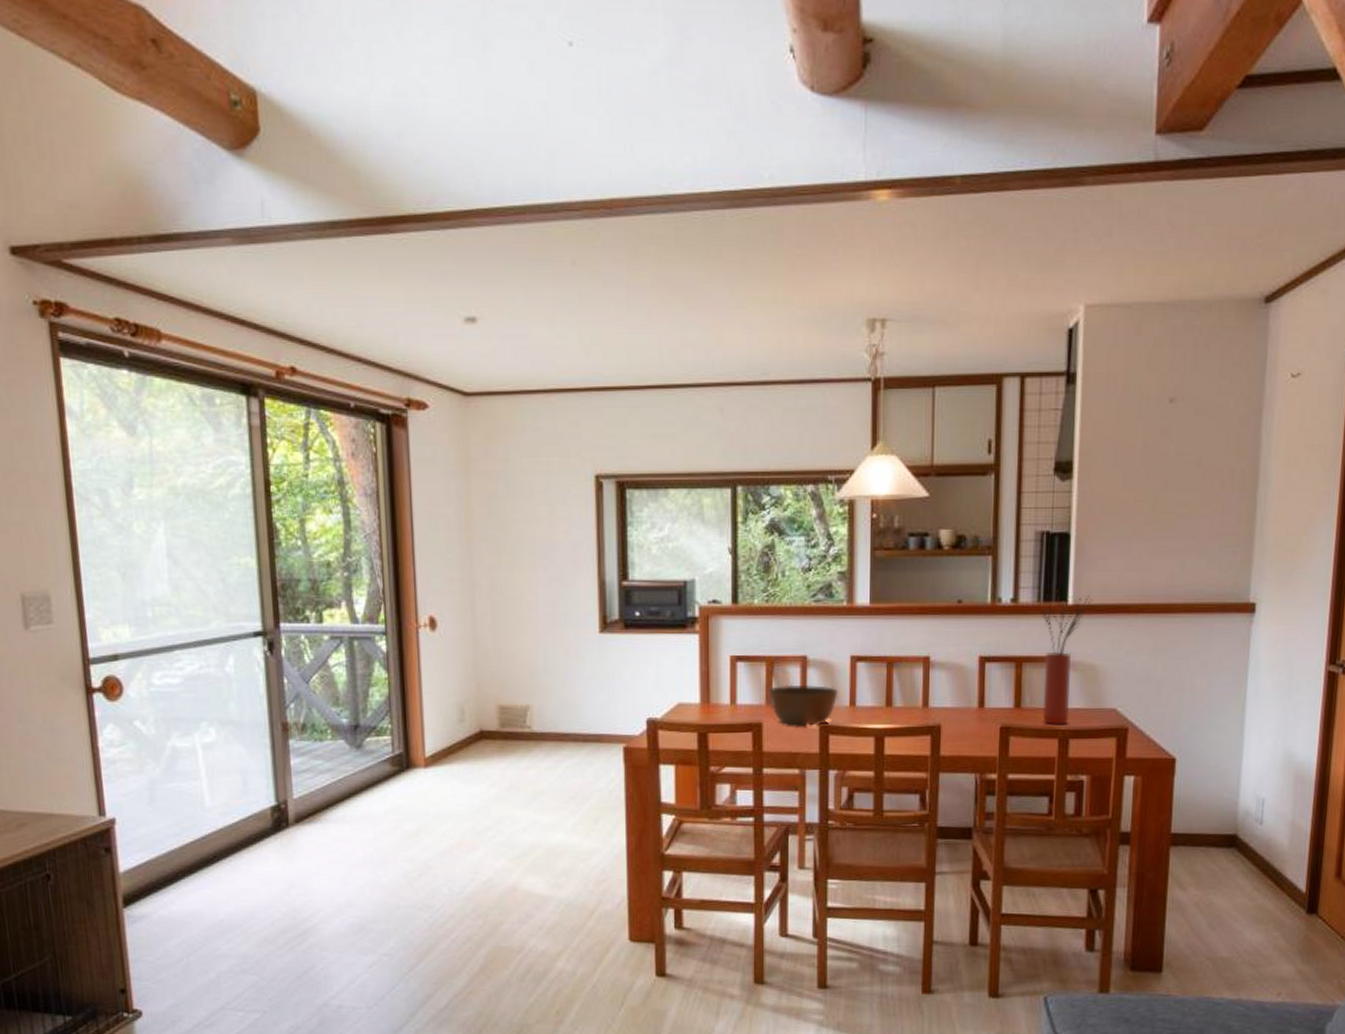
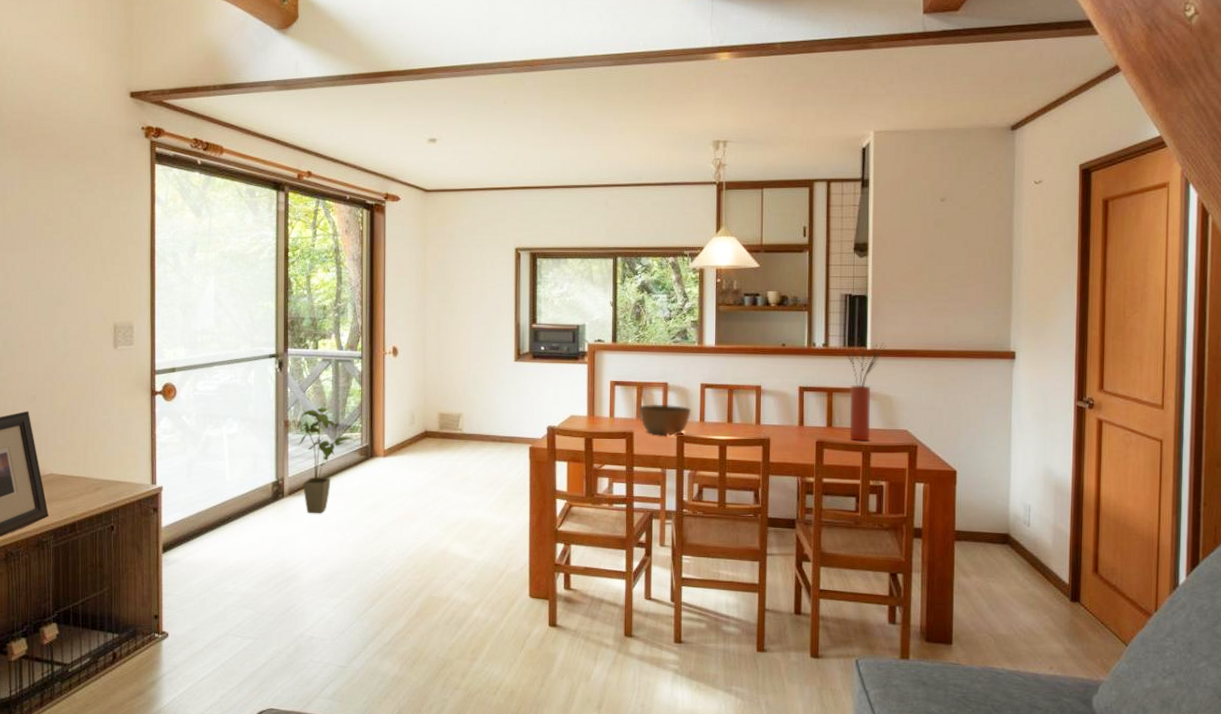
house plant: none [304,703,386,847] -> present [298,407,356,514]

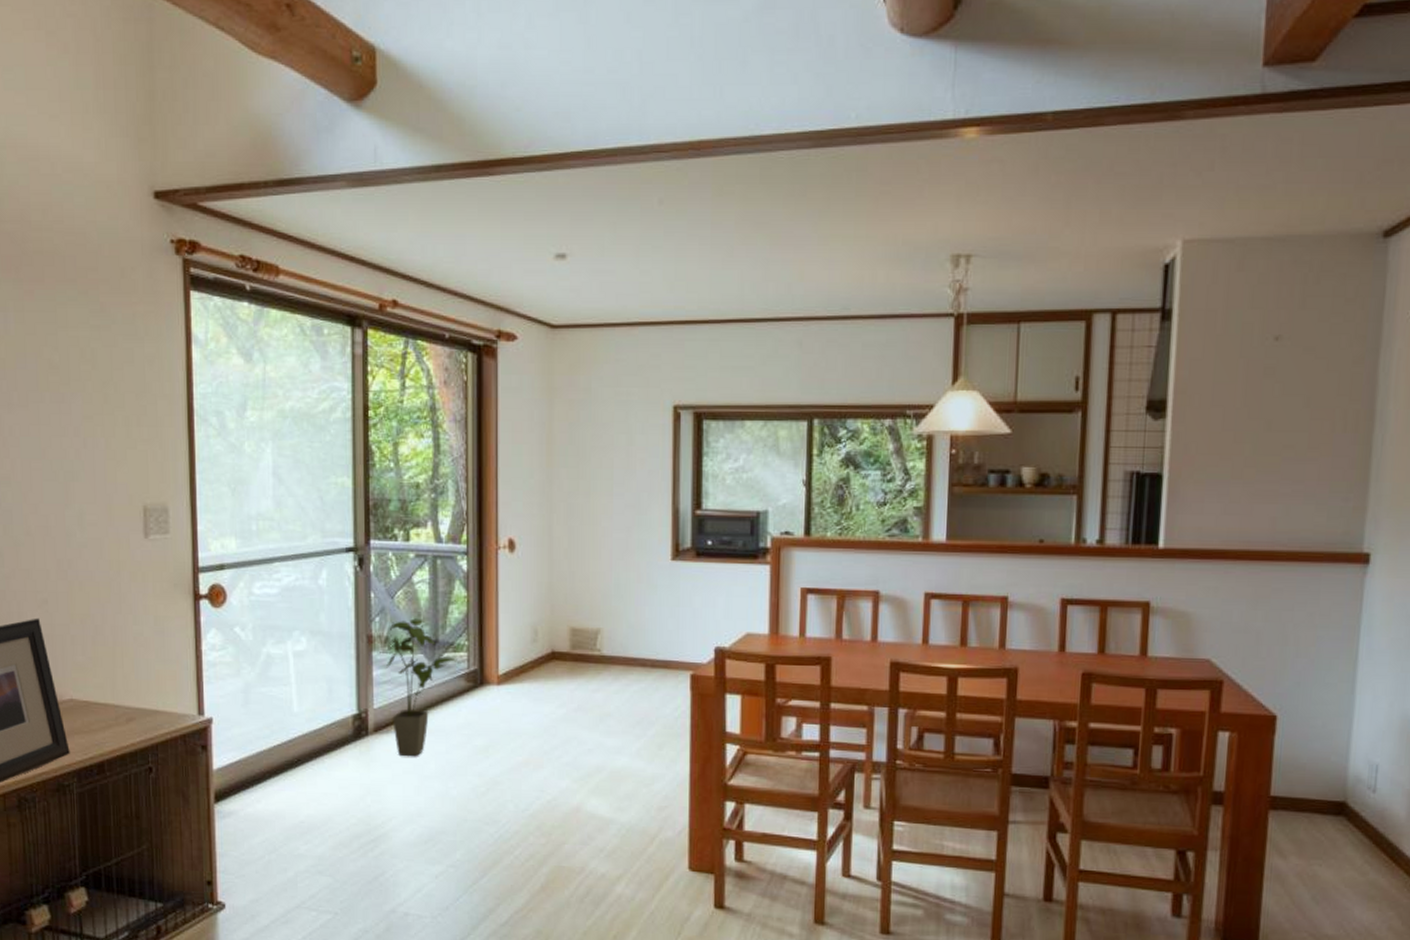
bowl: present [638,404,691,436] -> none [838,619,911,662]
vase: present [846,337,886,442] -> none [1129,532,1186,674]

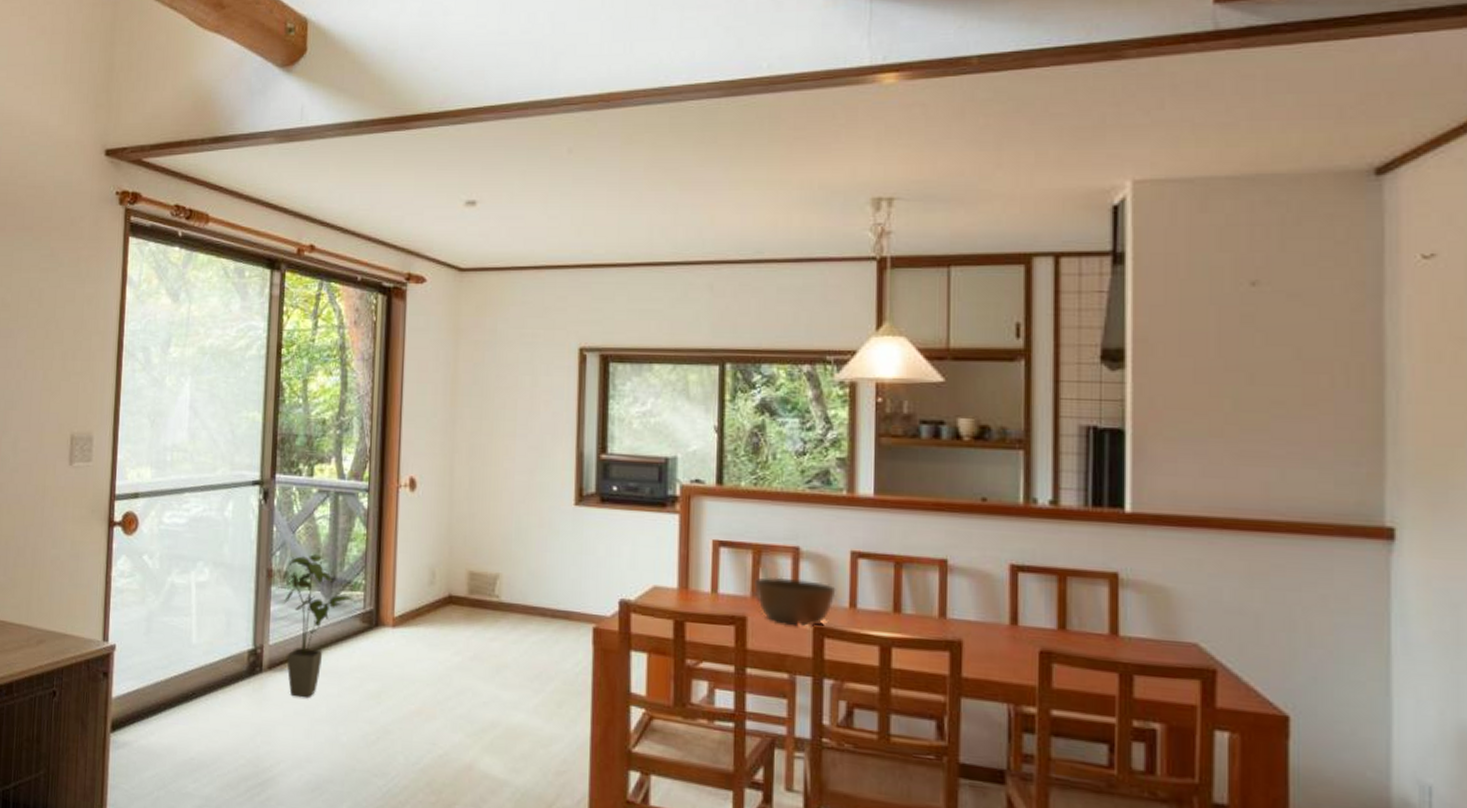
bowl: none [838,619,911,662] -> present [754,577,836,625]

